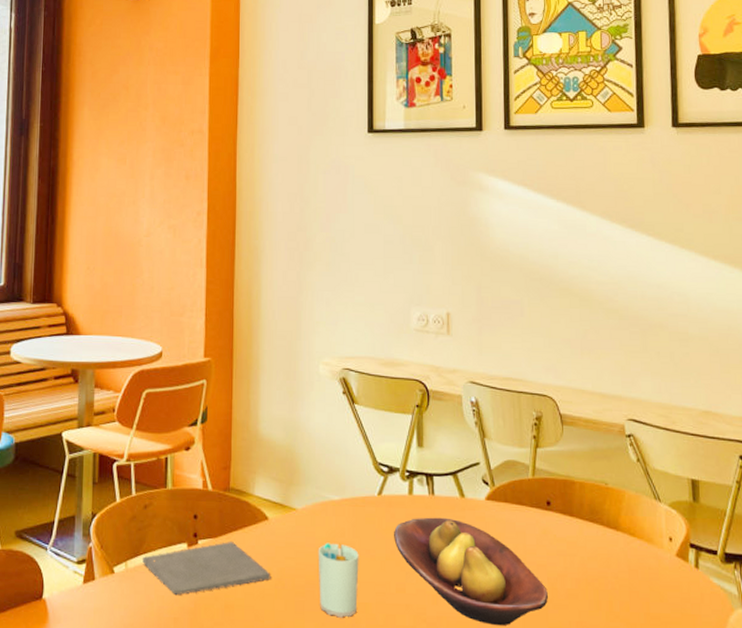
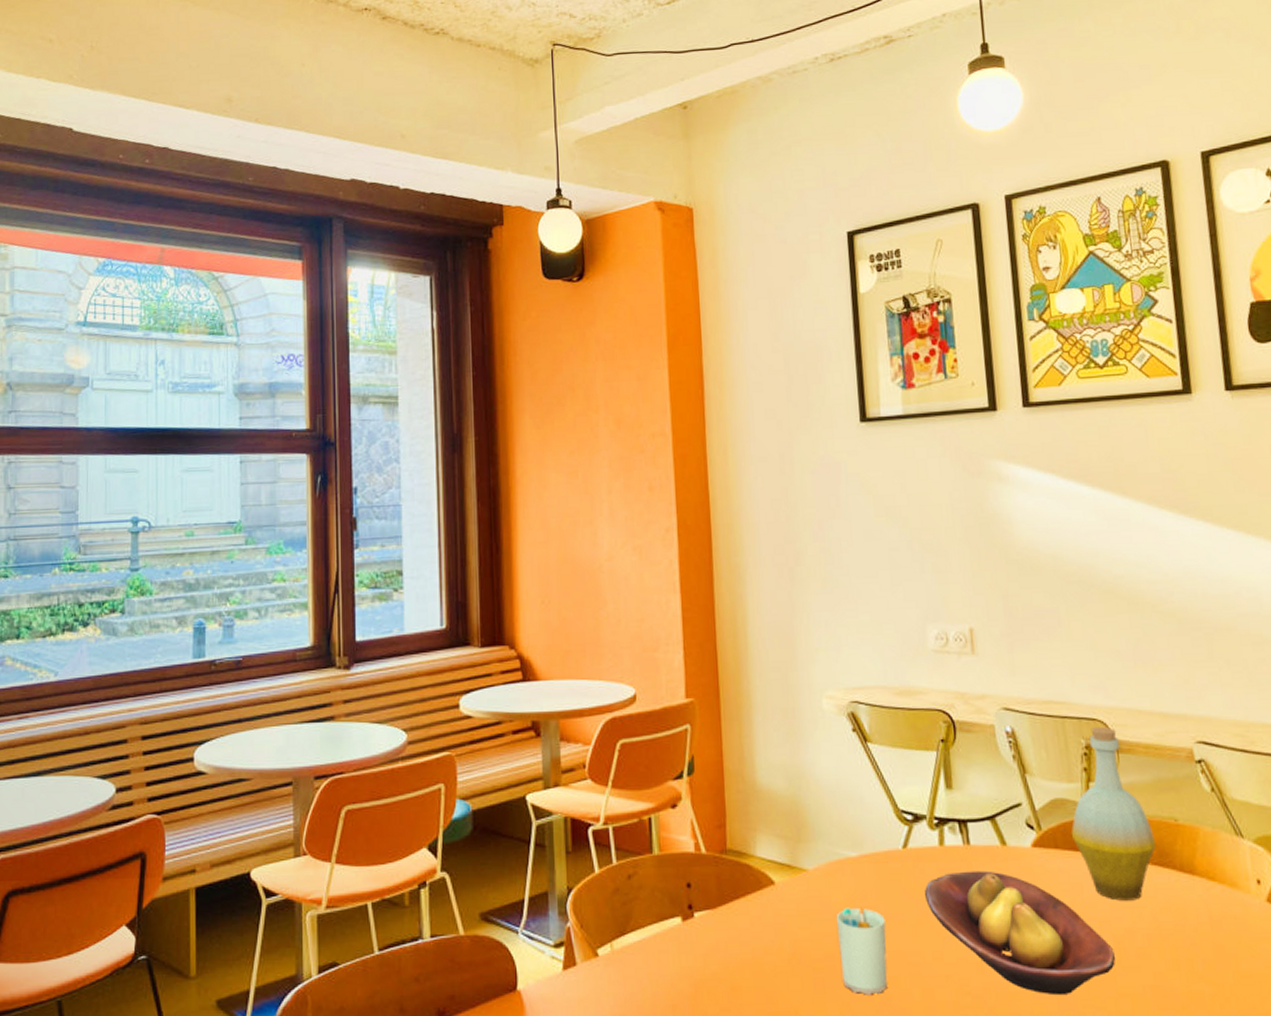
notepad: present [142,541,271,596] -> none [630,911,783,979]
bottle: none [519,401,589,550] -> present [1071,726,1157,901]

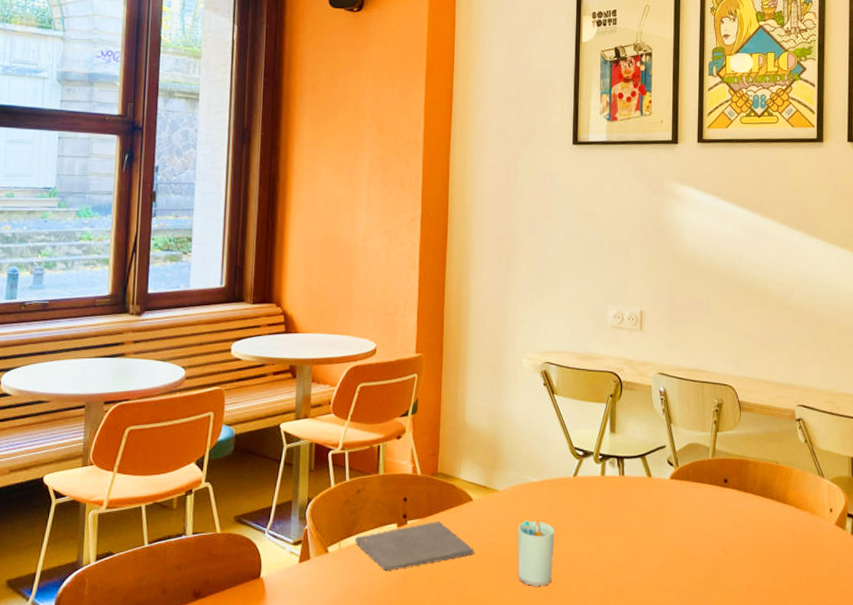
notepad: none [630,911,783,979] -> present [355,520,474,572]
fruit bowl: present [925,870,1115,996] -> none [587,495,722,590]
bottle: present [1071,726,1157,901] -> none [700,390,762,521]

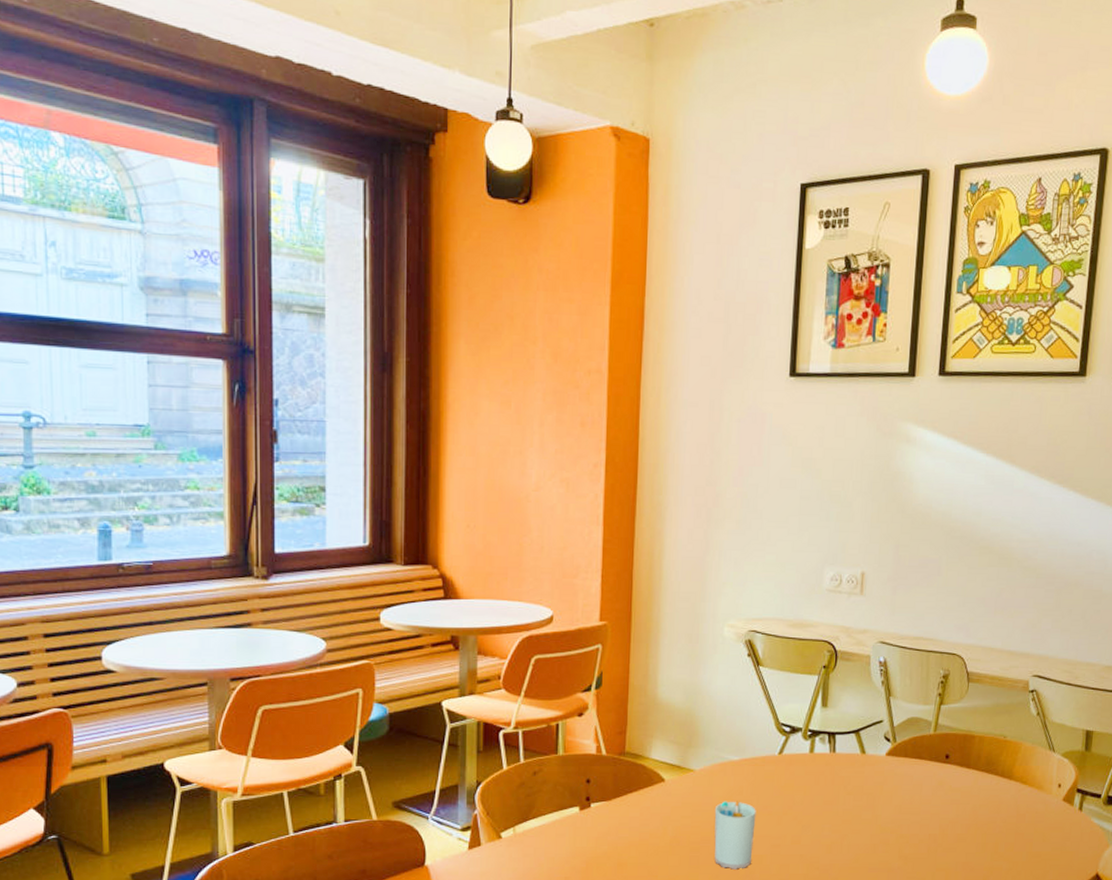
notepad: present [355,520,474,572] -> none [532,803,666,857]

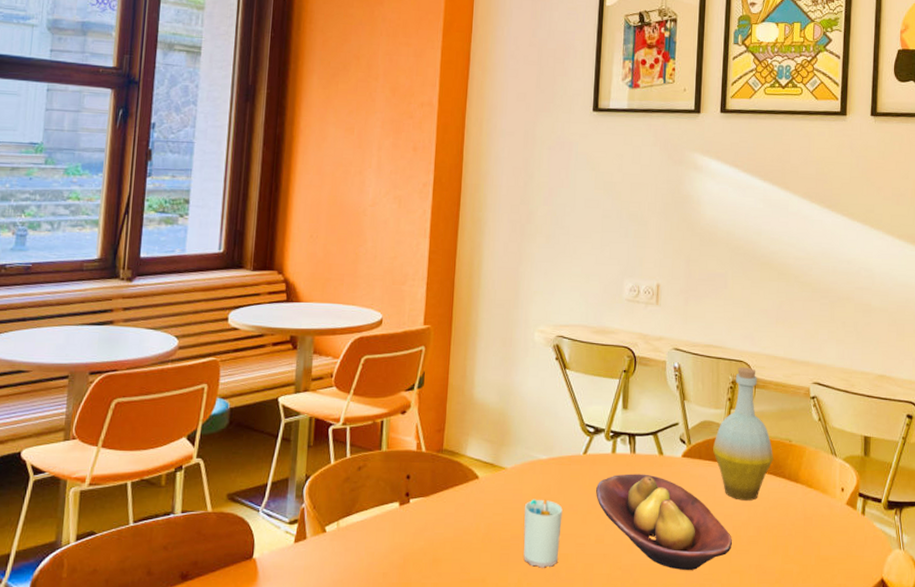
fruit bowl: none [792,773,938,870] -> present [596,473,732,571]
bottle: none [919,660,987,799] -> present [712,367,774,501]

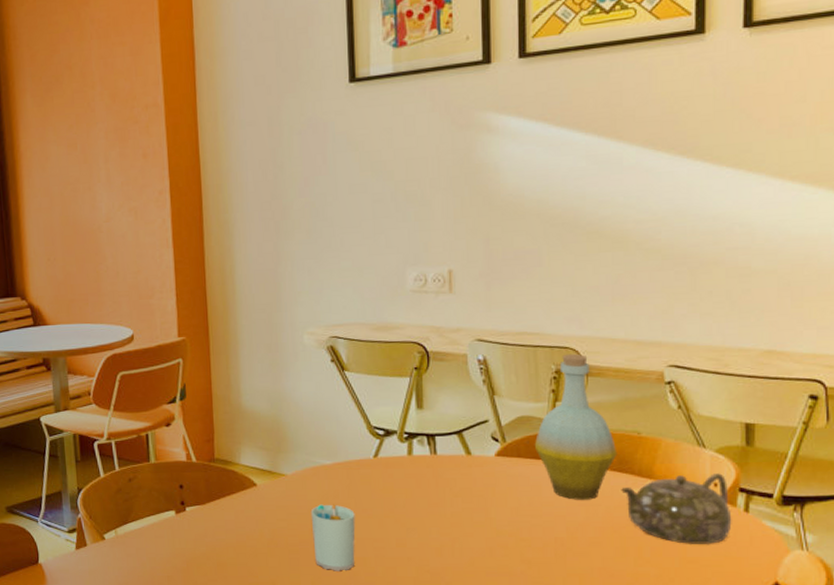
fruit bowl: present [596,473,732,571] -> none [392,475,566,574]
teapot: none [775,478,853,544] -> present [621,472,732,545]

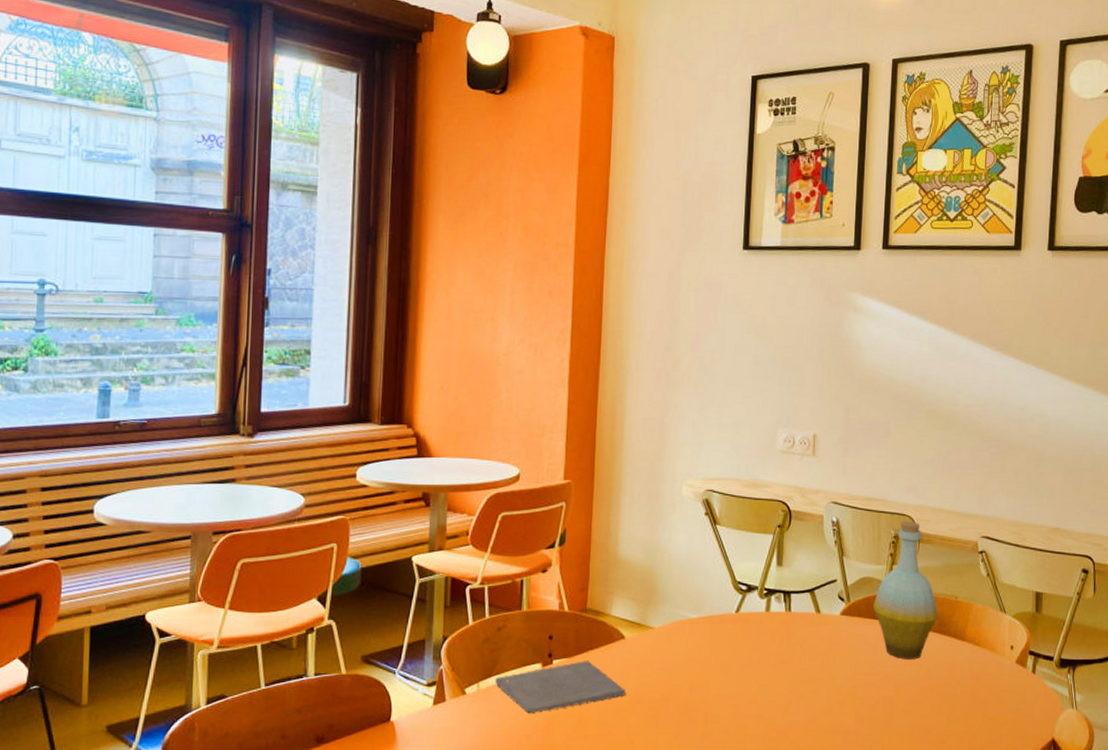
notepad: none [131,506,263,557] -> present [495,660,626,714]
cup: present [310,504,356,571] -> none [673,659,714,729]
teapot: present [621,472,732,545] -> none [940,636,1023,704]

